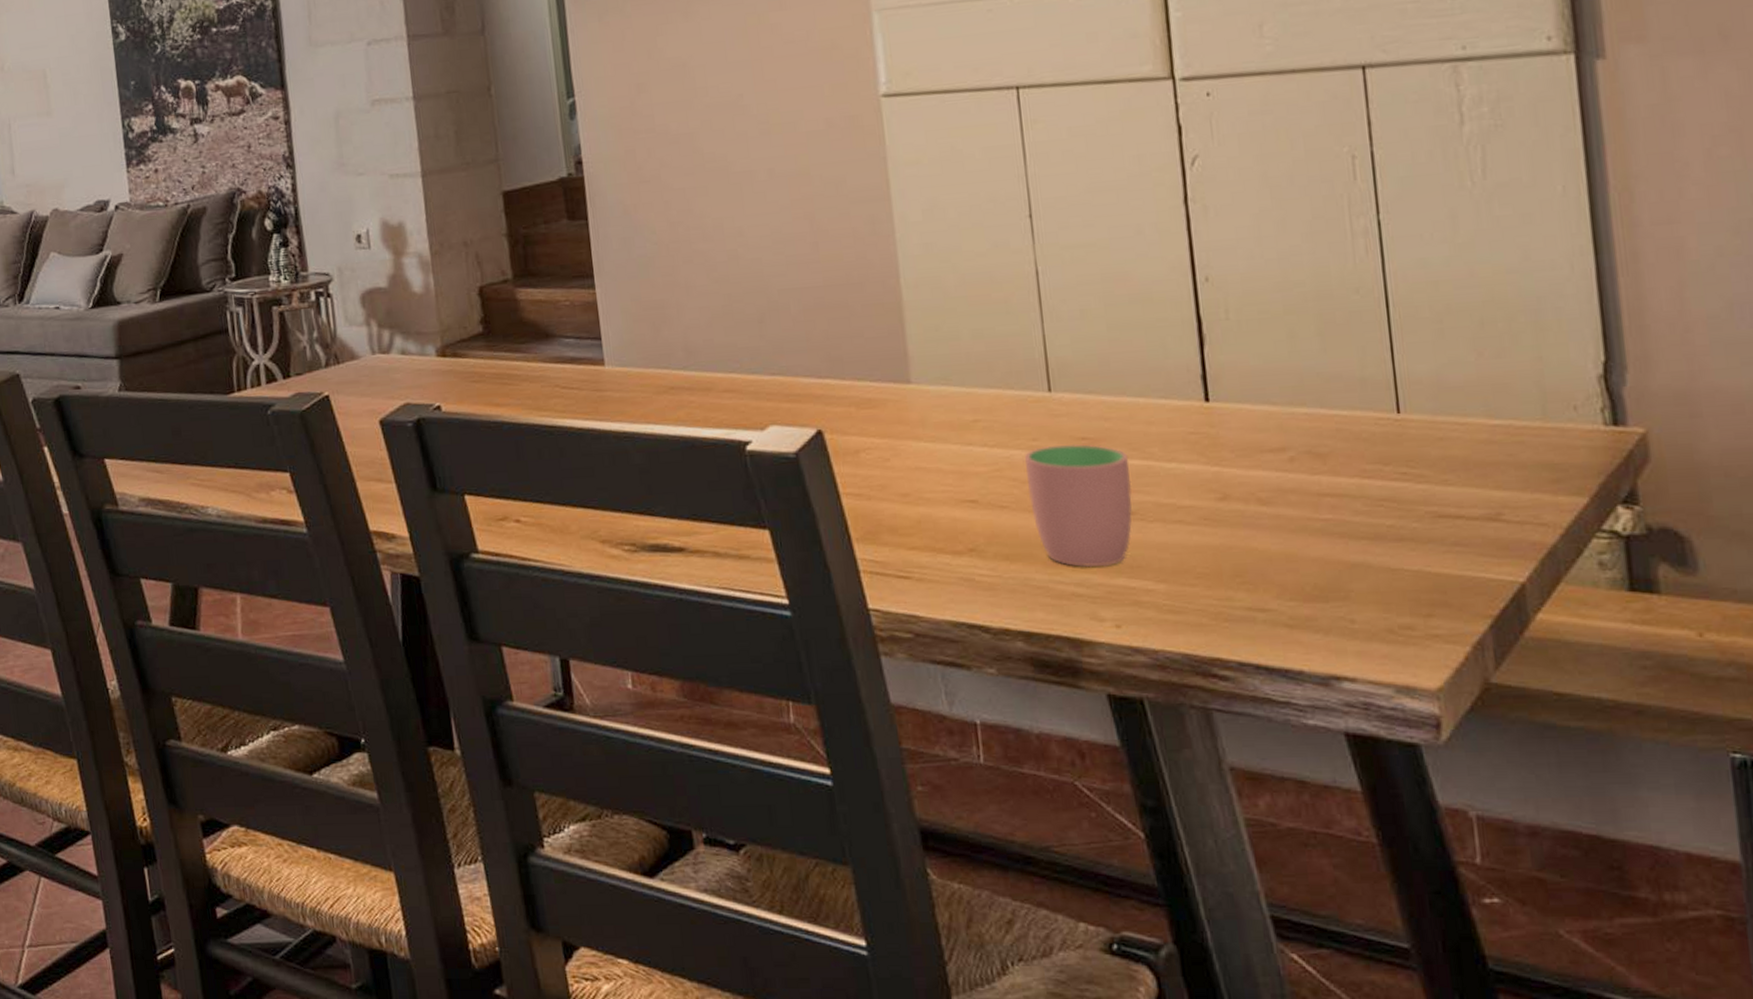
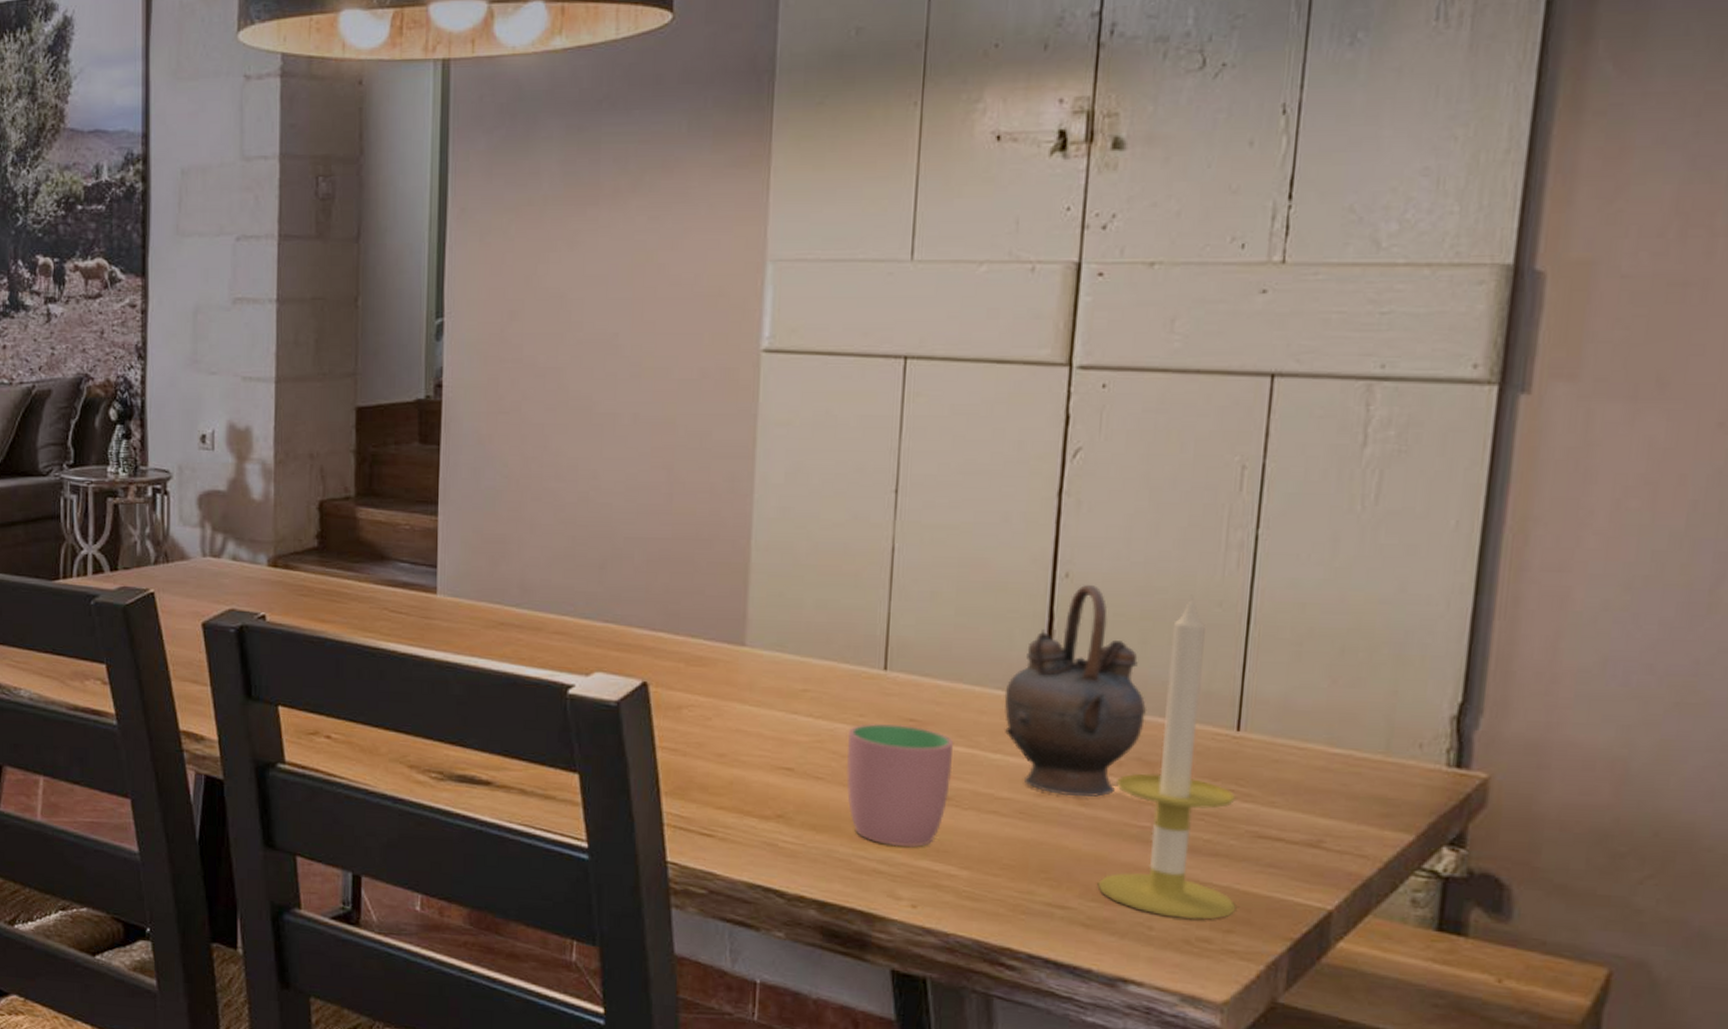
teapot: none [1168,286,1308,498] -> present [1004,585,1147,797]
candle: none [1292,284,1432,608] -> present [1097,594,1237,920]

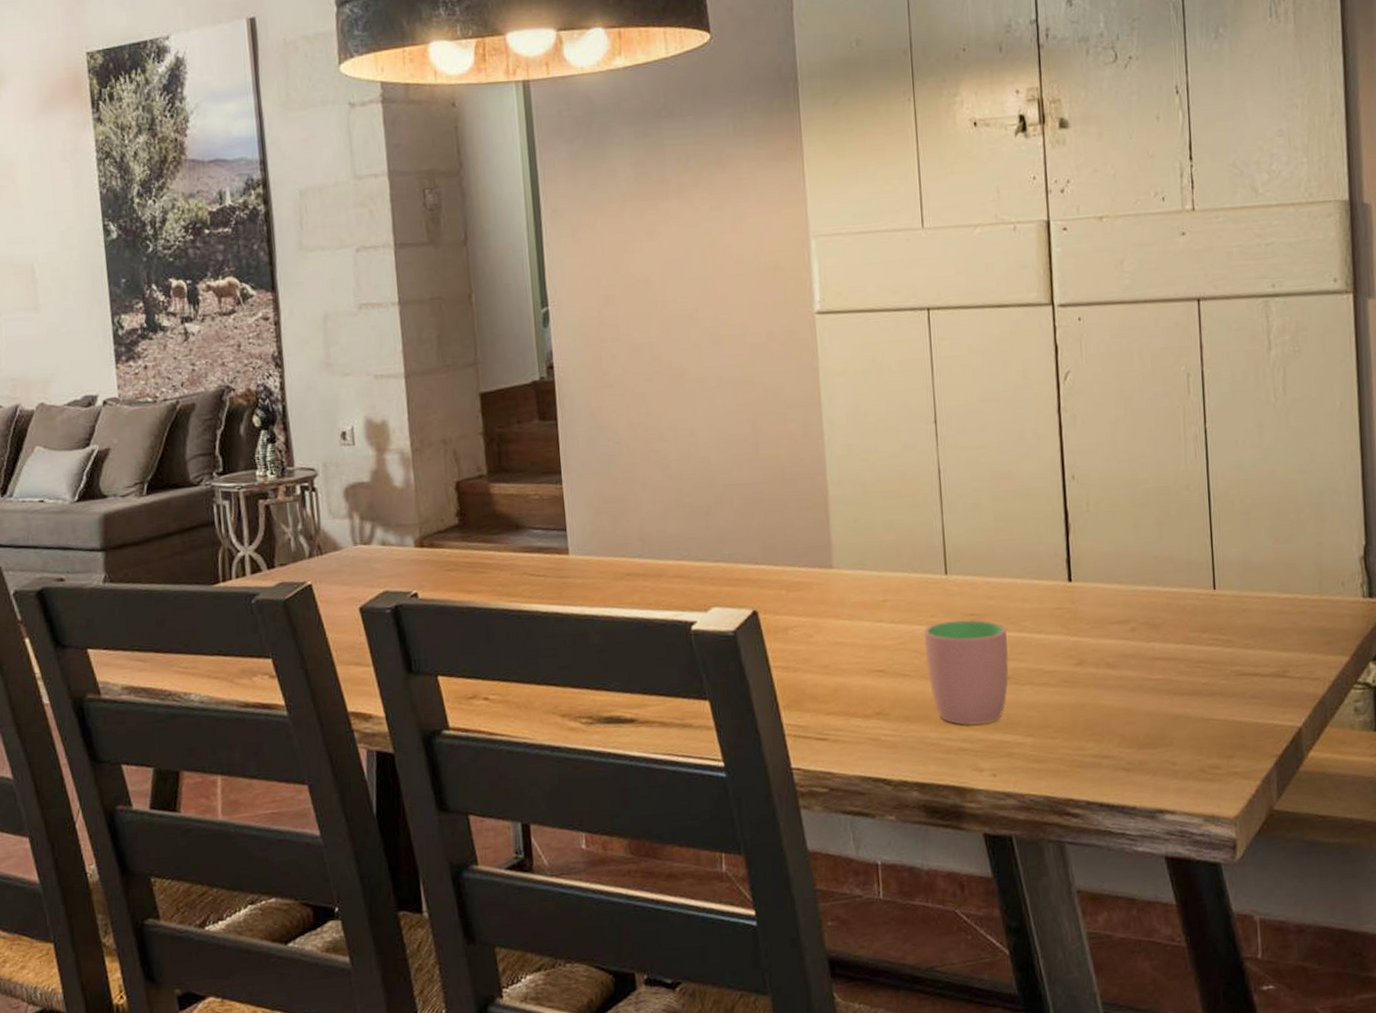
teapot: present [1004,585,1147,797] -> none [1039,483,1147,663]
candle: present [1097,594,1237,920] -> none [1130,482,1234,751]

